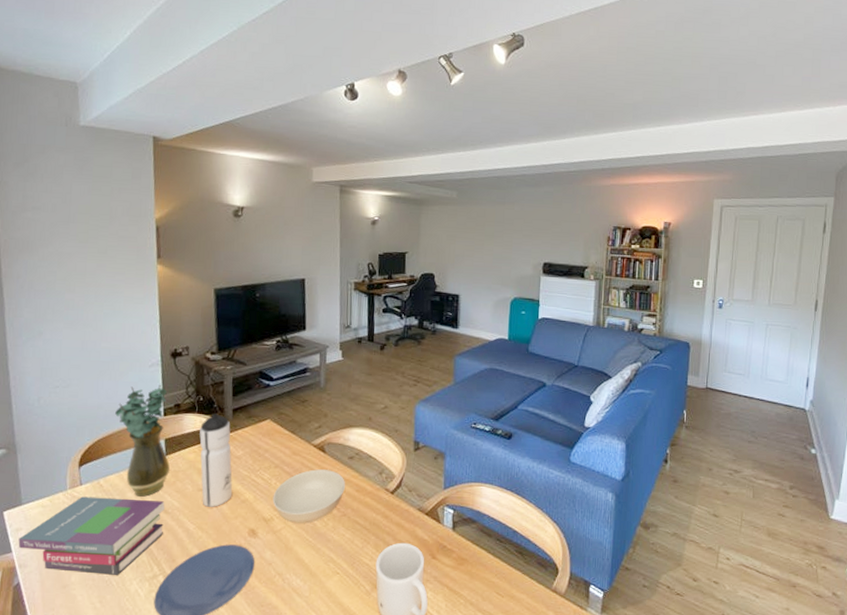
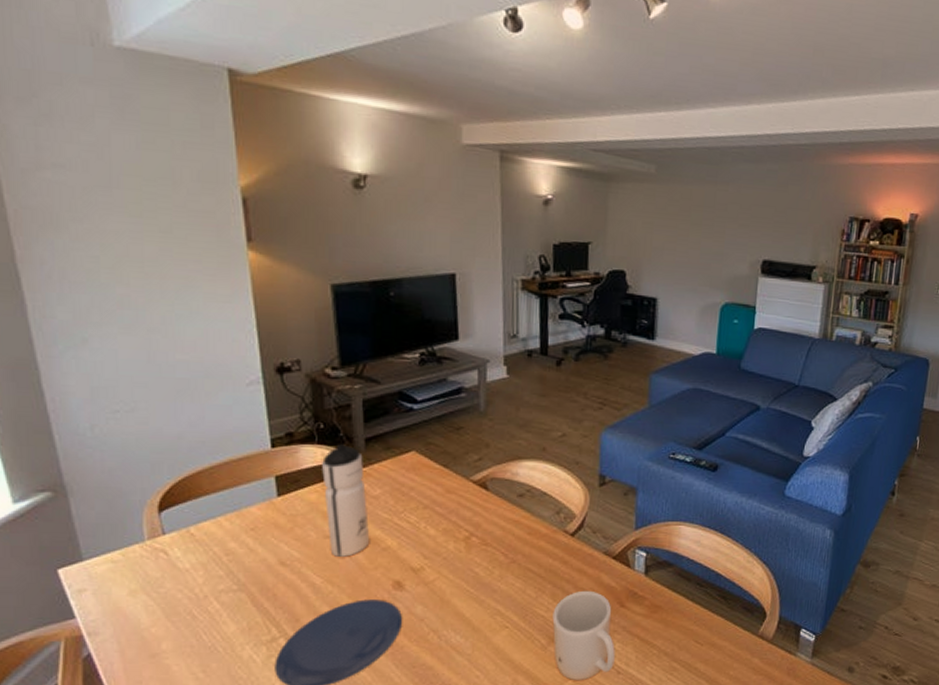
books: present [18,496,165,575] -> none [83,548,281,640]
vase: present [115,384,170,497] -> none [204,408,284,547]
bowl: present [272,469,346,524] -> none [422,510,515,573]

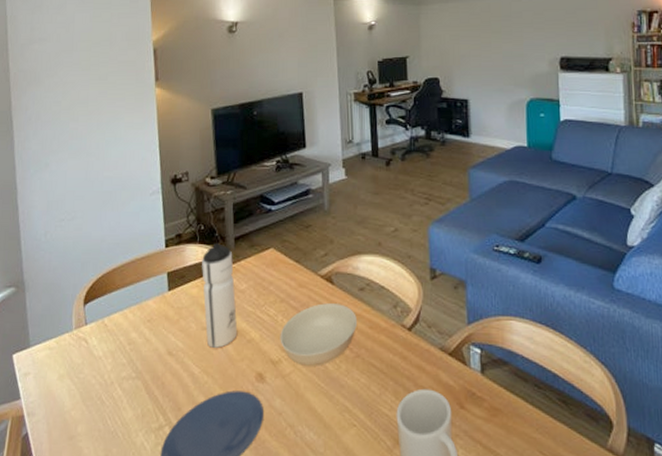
bowl: none [422,510,515,573] -> present [280,303,358,366]

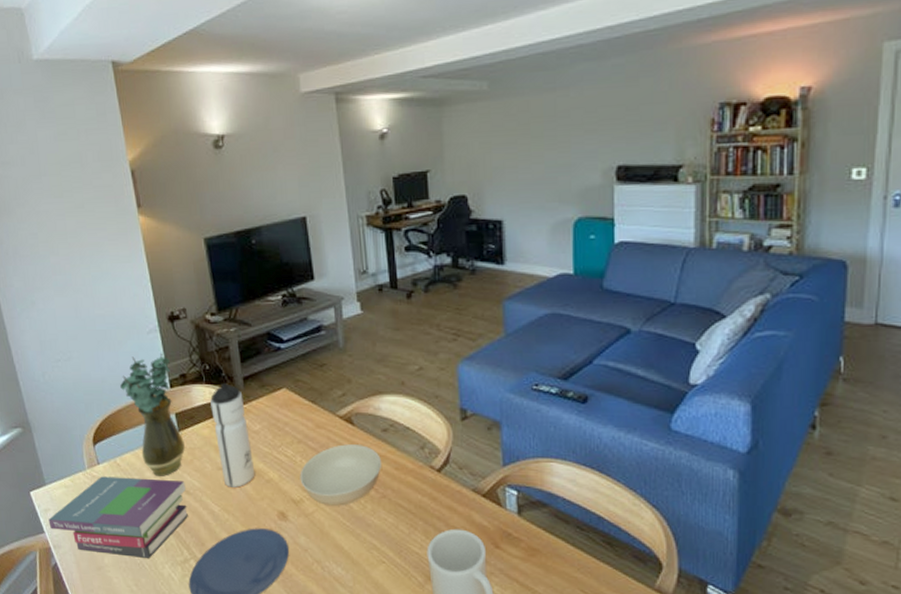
books: none [26,337,169,425] -> present [48,476,188,558]
vase: none [118,213,173,337] -> present [120,353,185,476]

